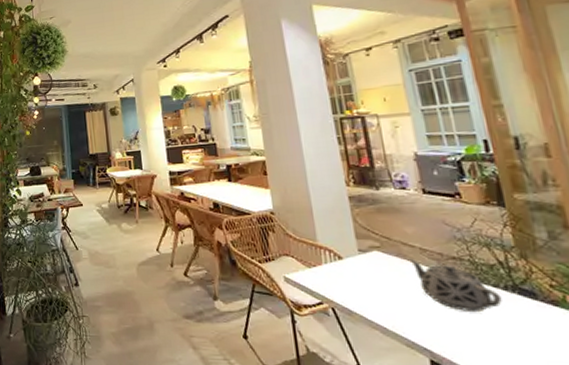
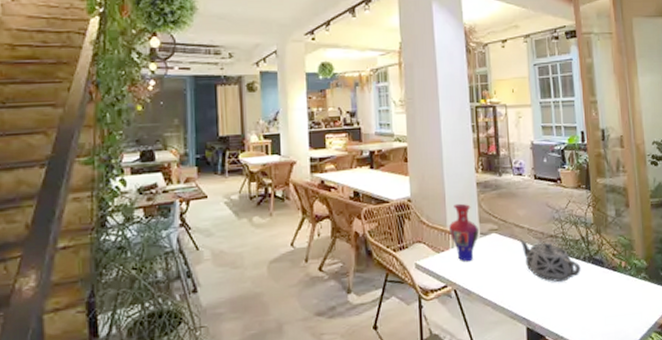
vase: none [320,217,356,280] -> present [449,203,479,262]

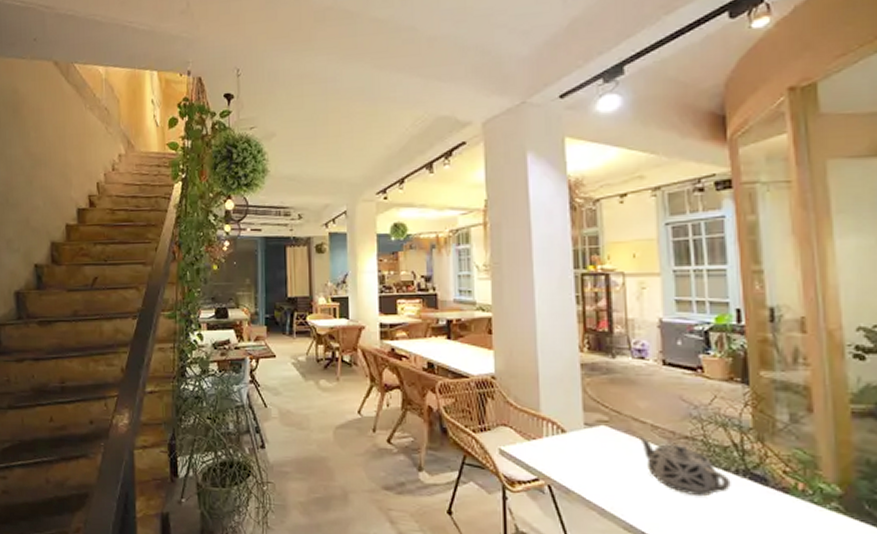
vase: present [449,203,479,262] -> none [543,386,582,455]

